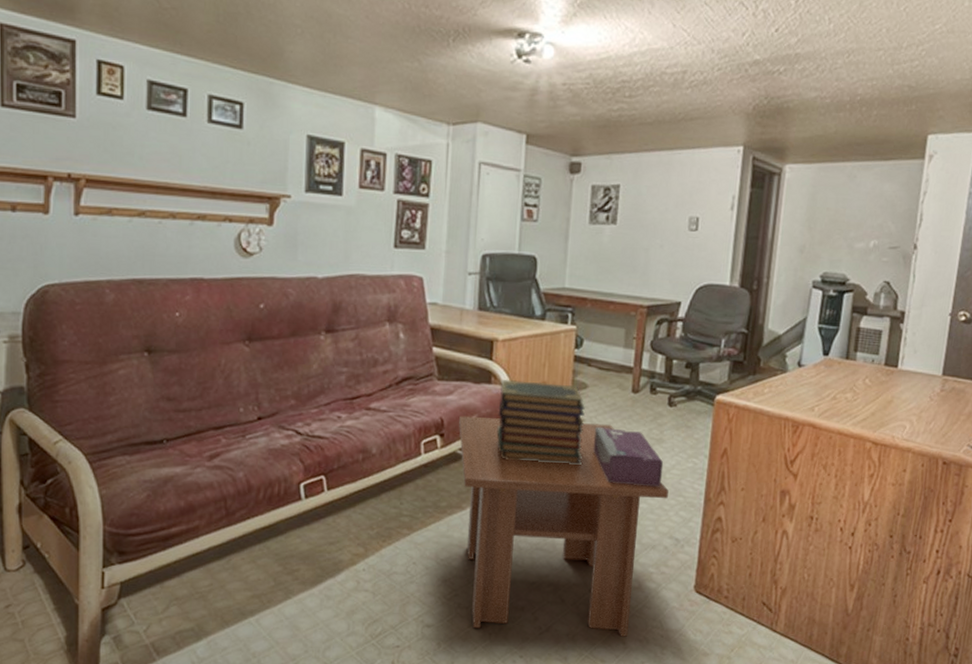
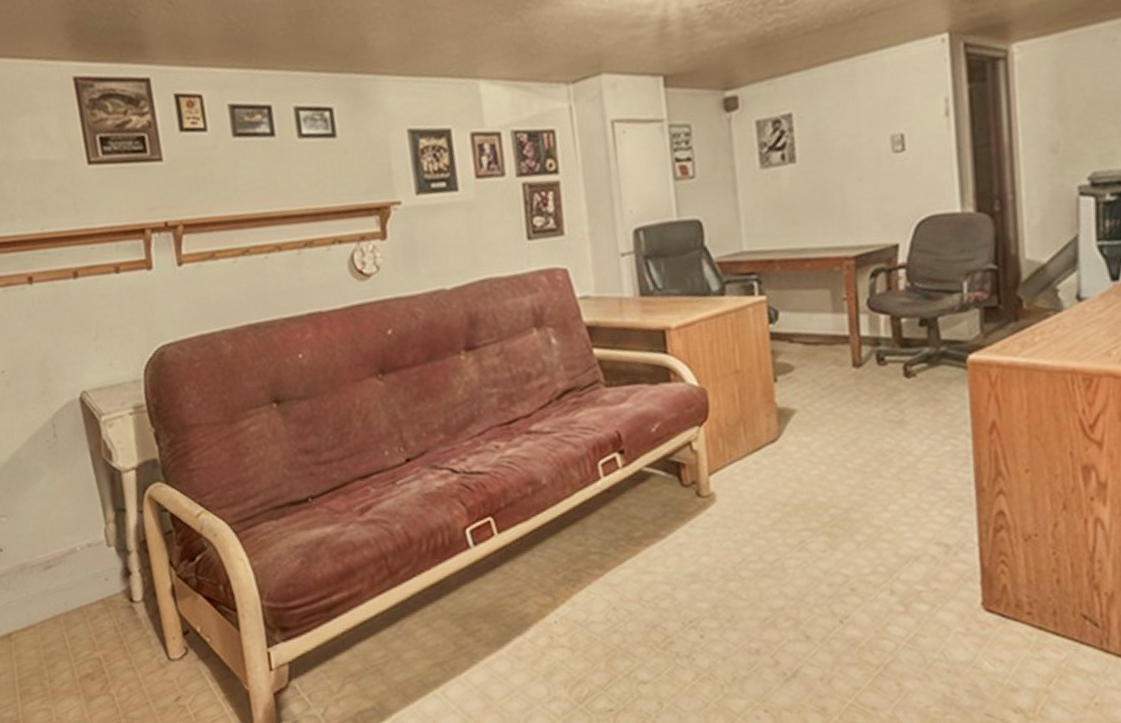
coffee table: present [459,415,669,637] -> none [639,411,925,681]
book stack: present [496,379,585,465] -> none [683,368,803,472]
tissue box: present [593,426,664,487] -> none [812,415,913,484]

